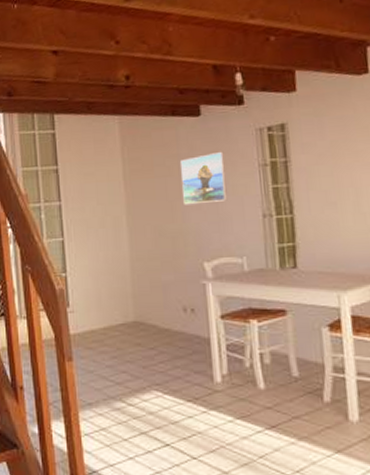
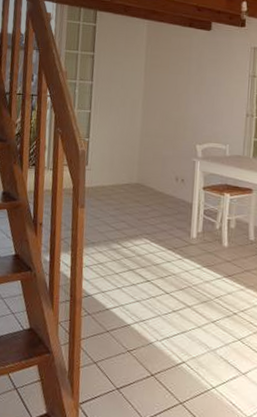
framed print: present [181,151,228,205] -> none [188,60,224,100]

